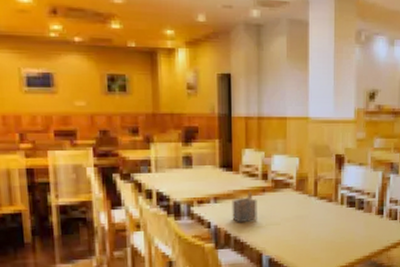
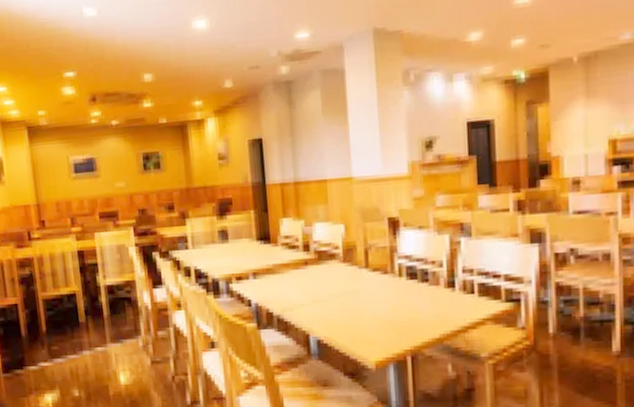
napkin holder: present [232,191,257,223] -> none [272,264,301,301]

